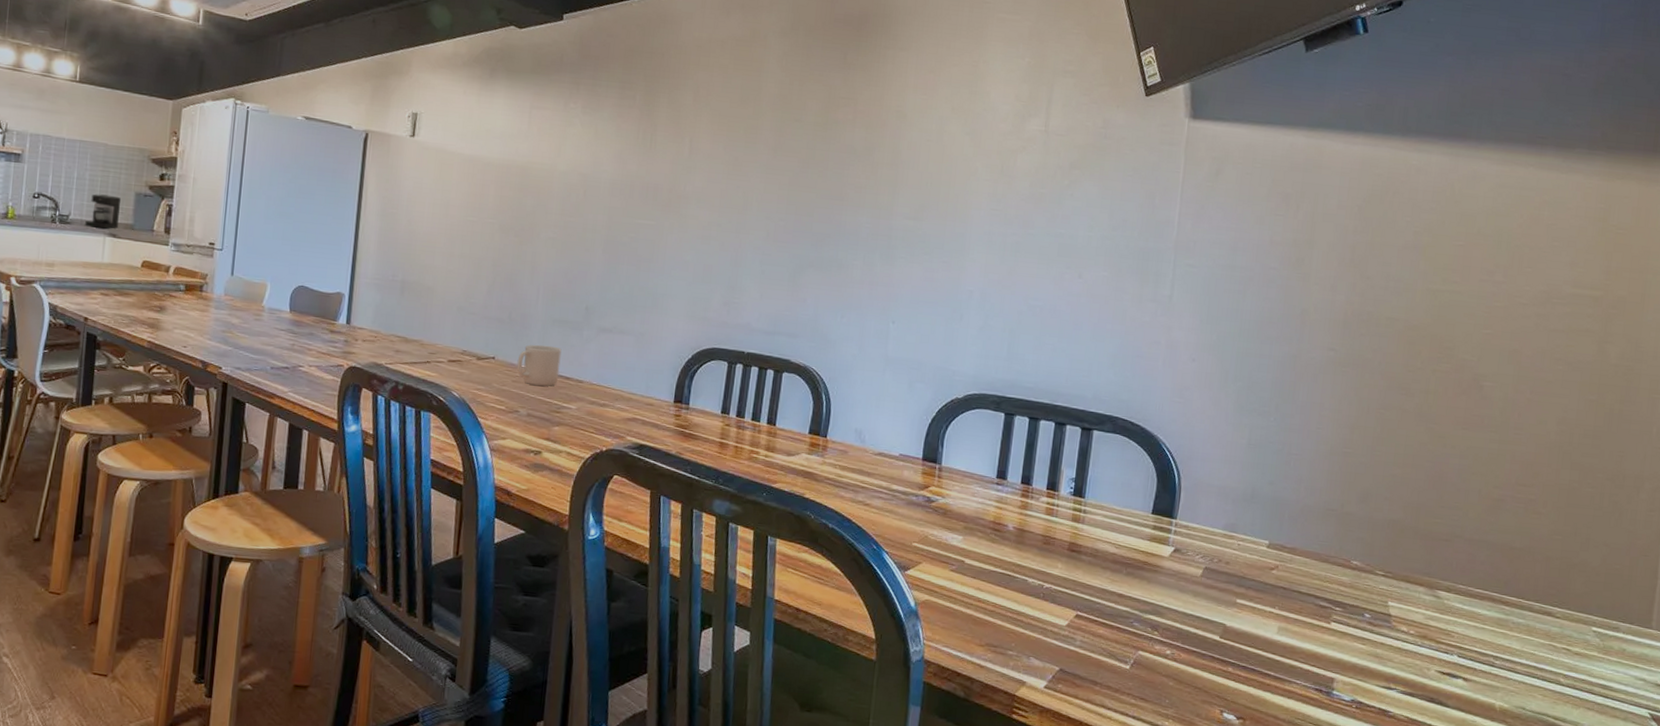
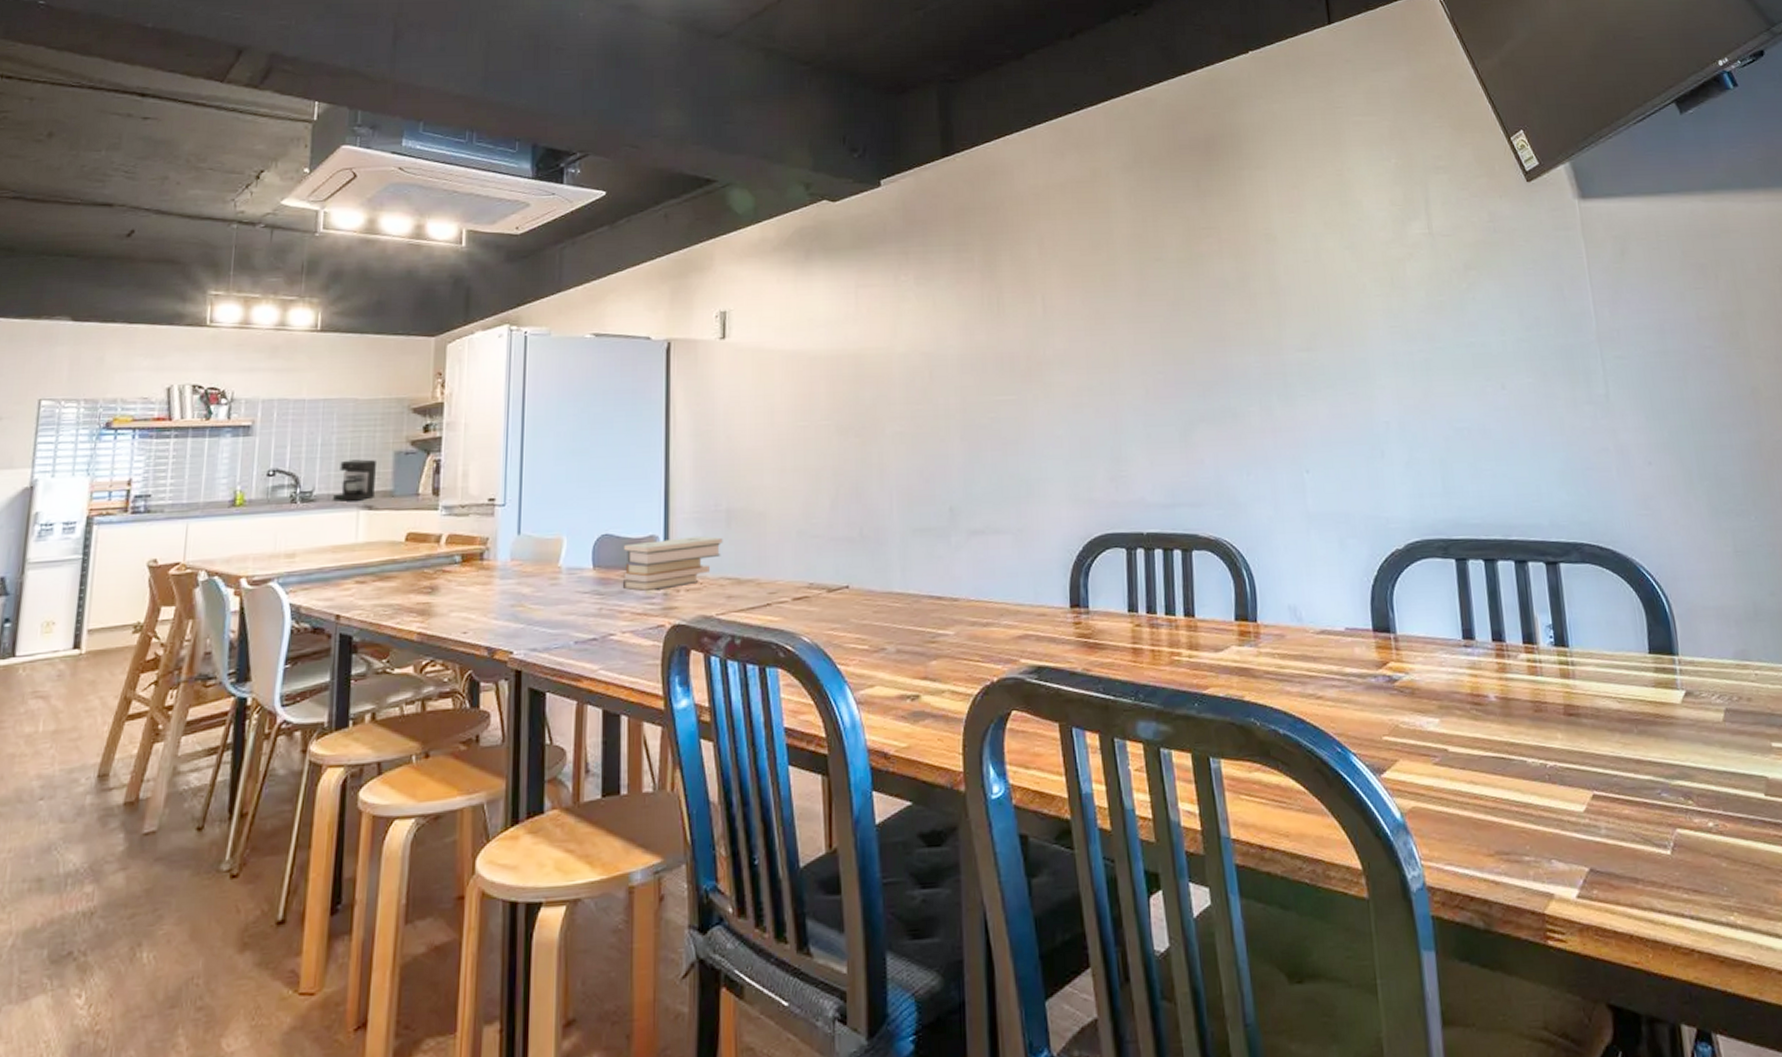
books: none [312,296,396,337] -> present [622,535,723,592]
mug: present [517,344,562,386] -> none [876,561,929,613]

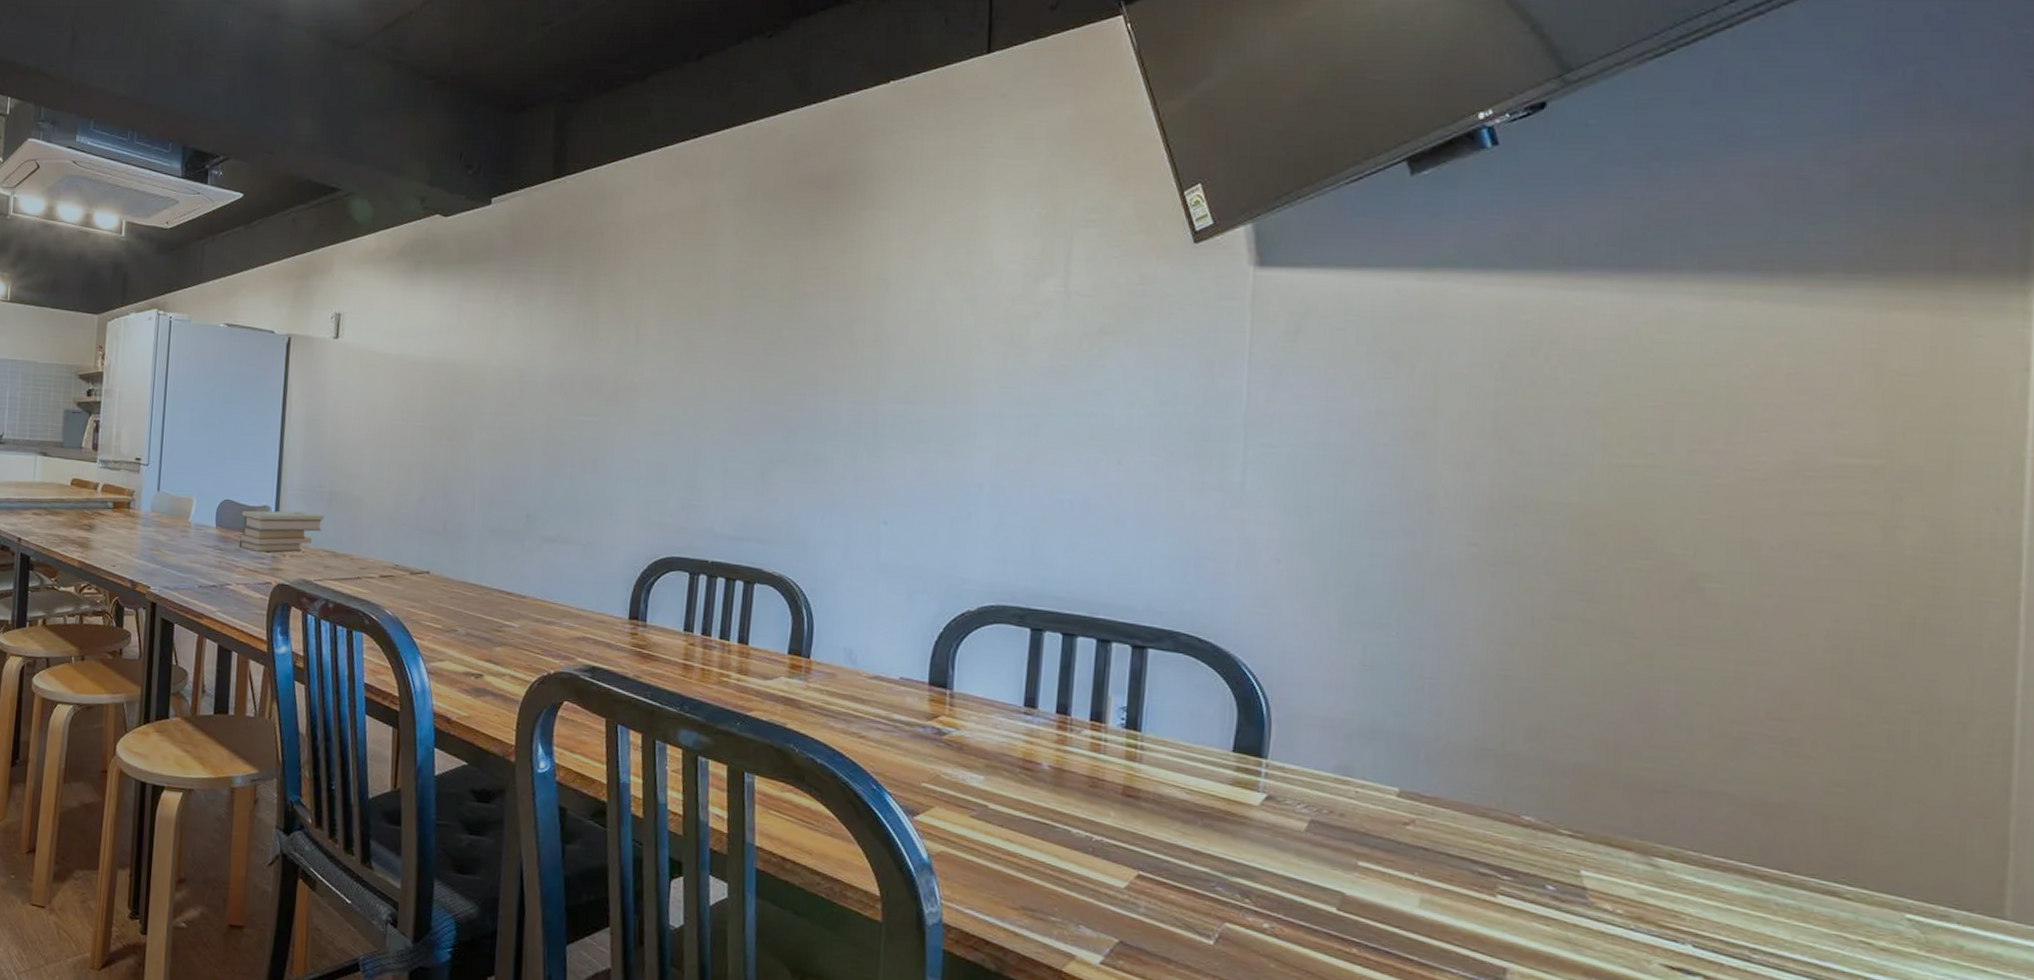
coffee maker: present [333,459,378,502] -> none [17,412,51,448]

